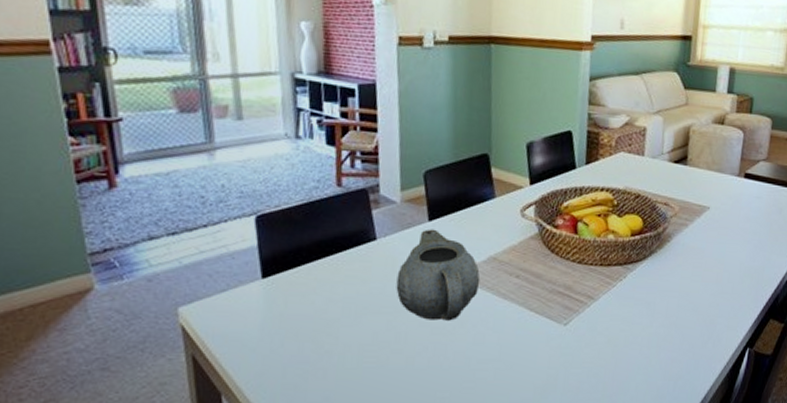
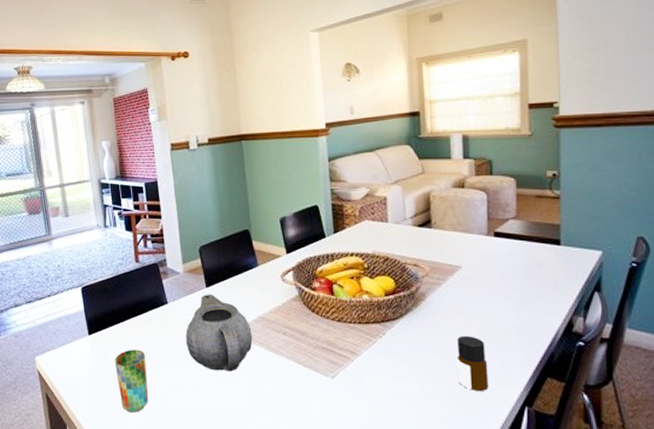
cup: none [297,296,342,374] -> present [114,349,148,413]
bottle: none [691,278,720,334] -> present [456,335,489,391]

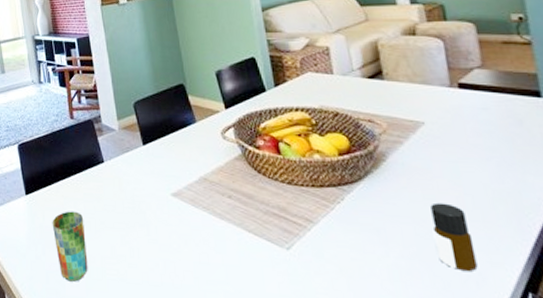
teapot: present [186,294,253,372] -> none [124,152,196,239]

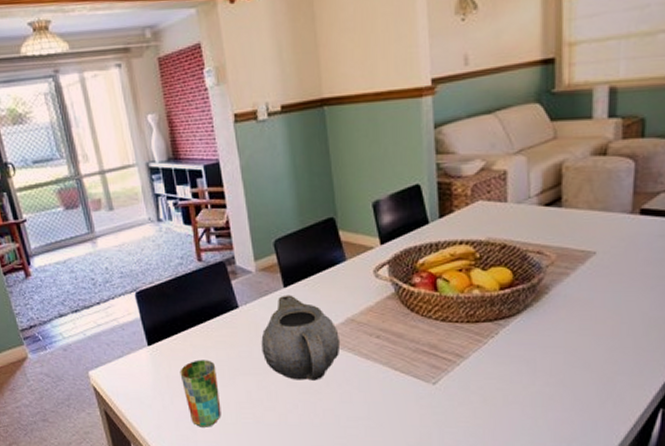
teapot: none [124,152,196,239] -> present [261,295,341,381]
bottle: present [430,202,478,271] -> none [582,332,620,393]

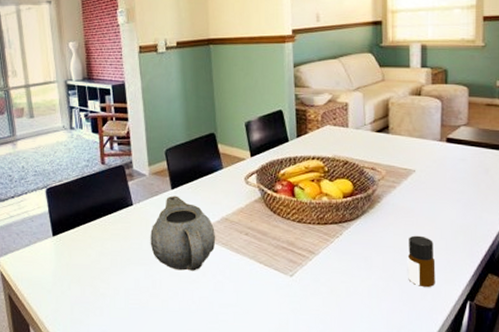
cup: present [180,360,221,427] -> none [78,250,112,312]
bottle: none [582,332,620,393] -> present [407,235,436,287]

